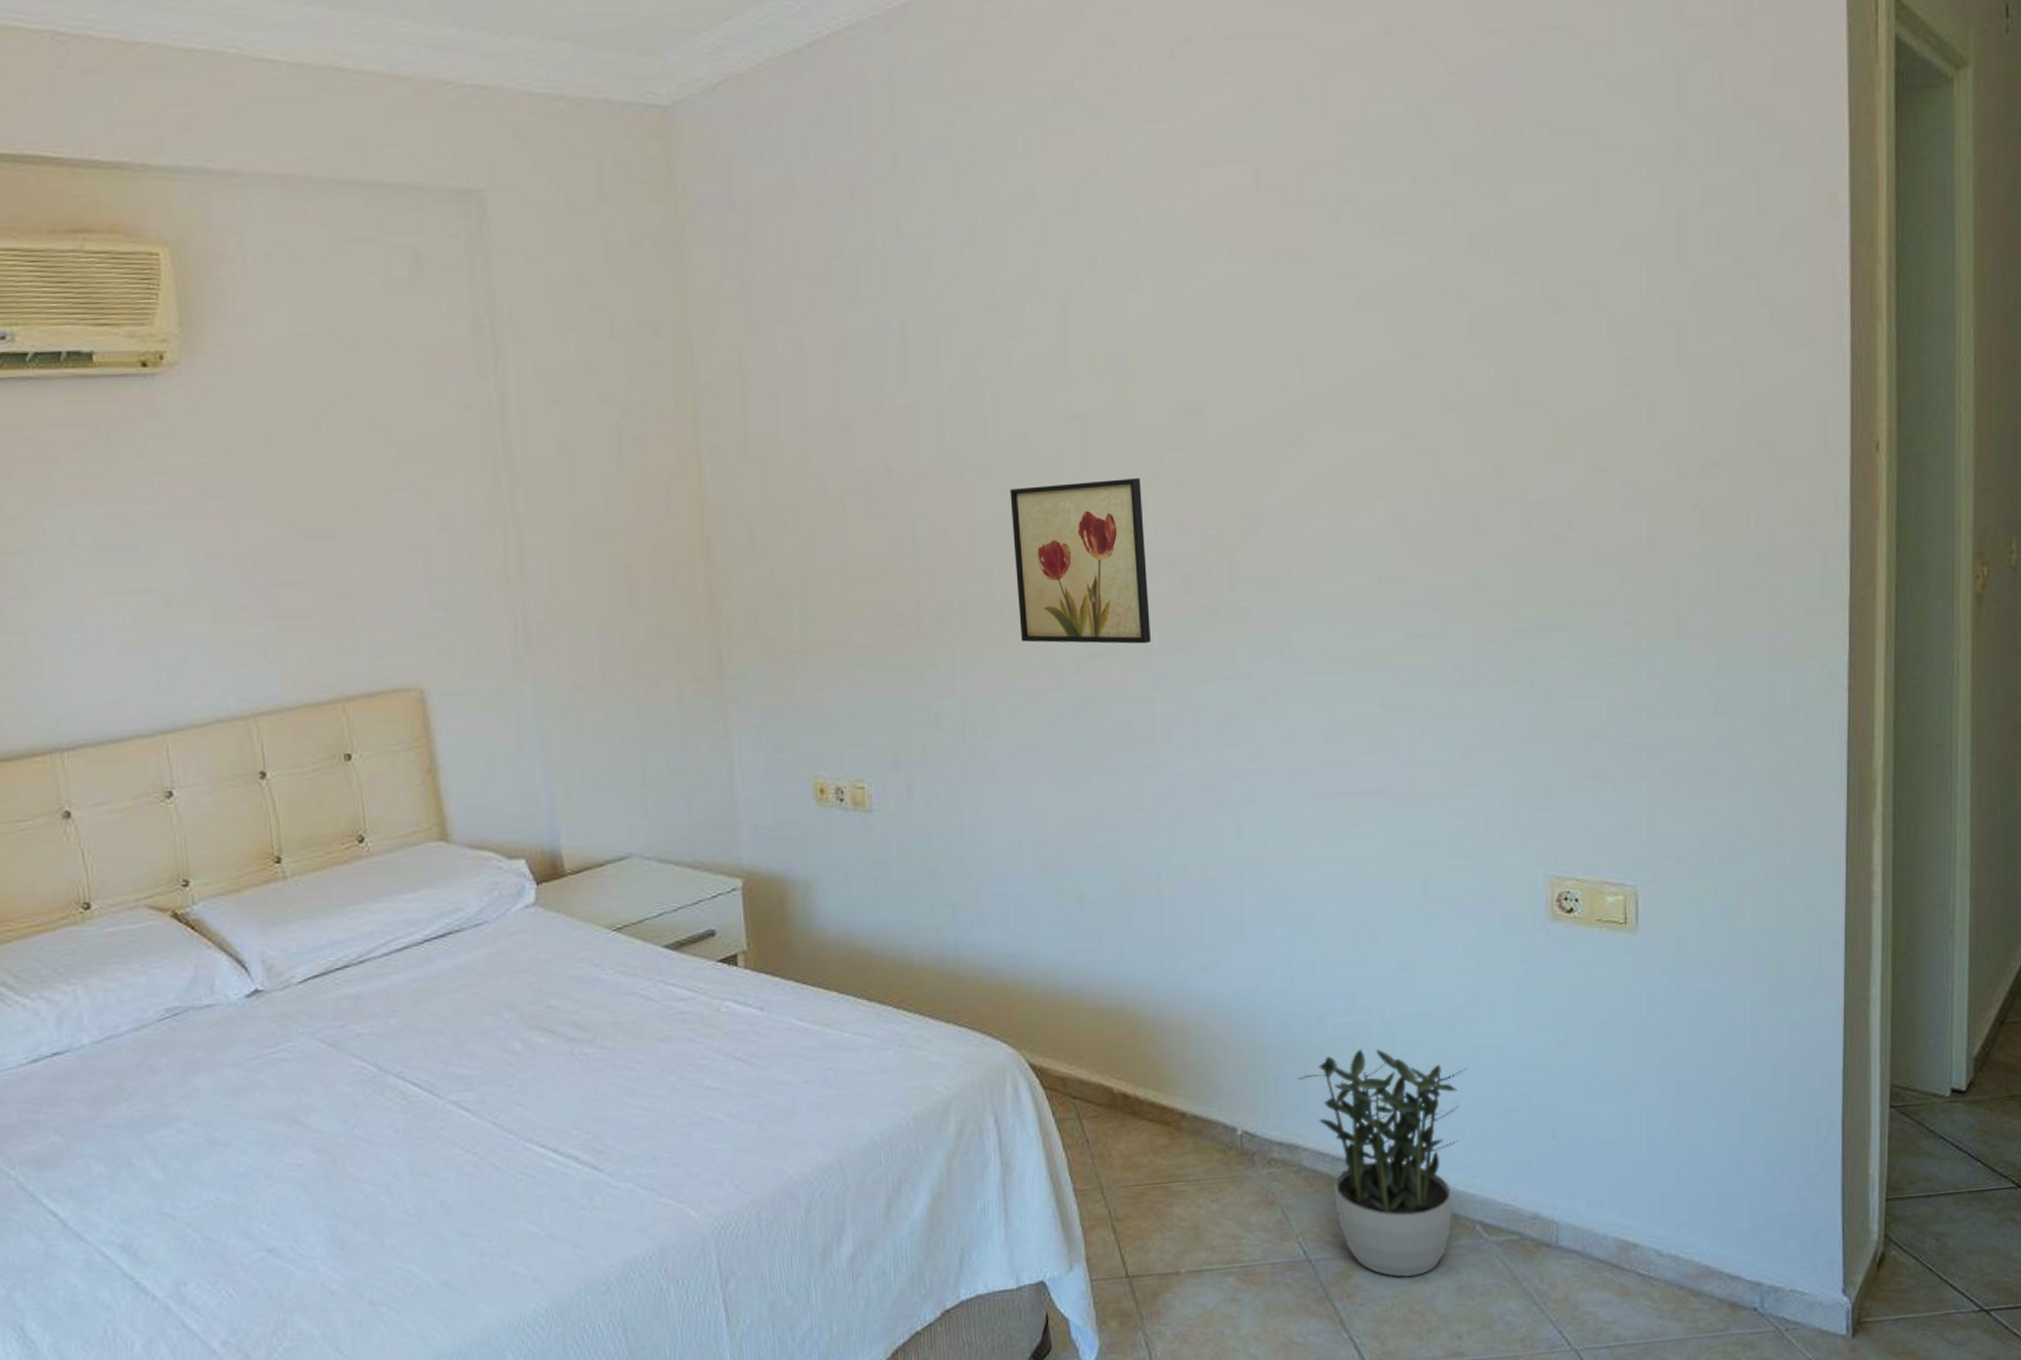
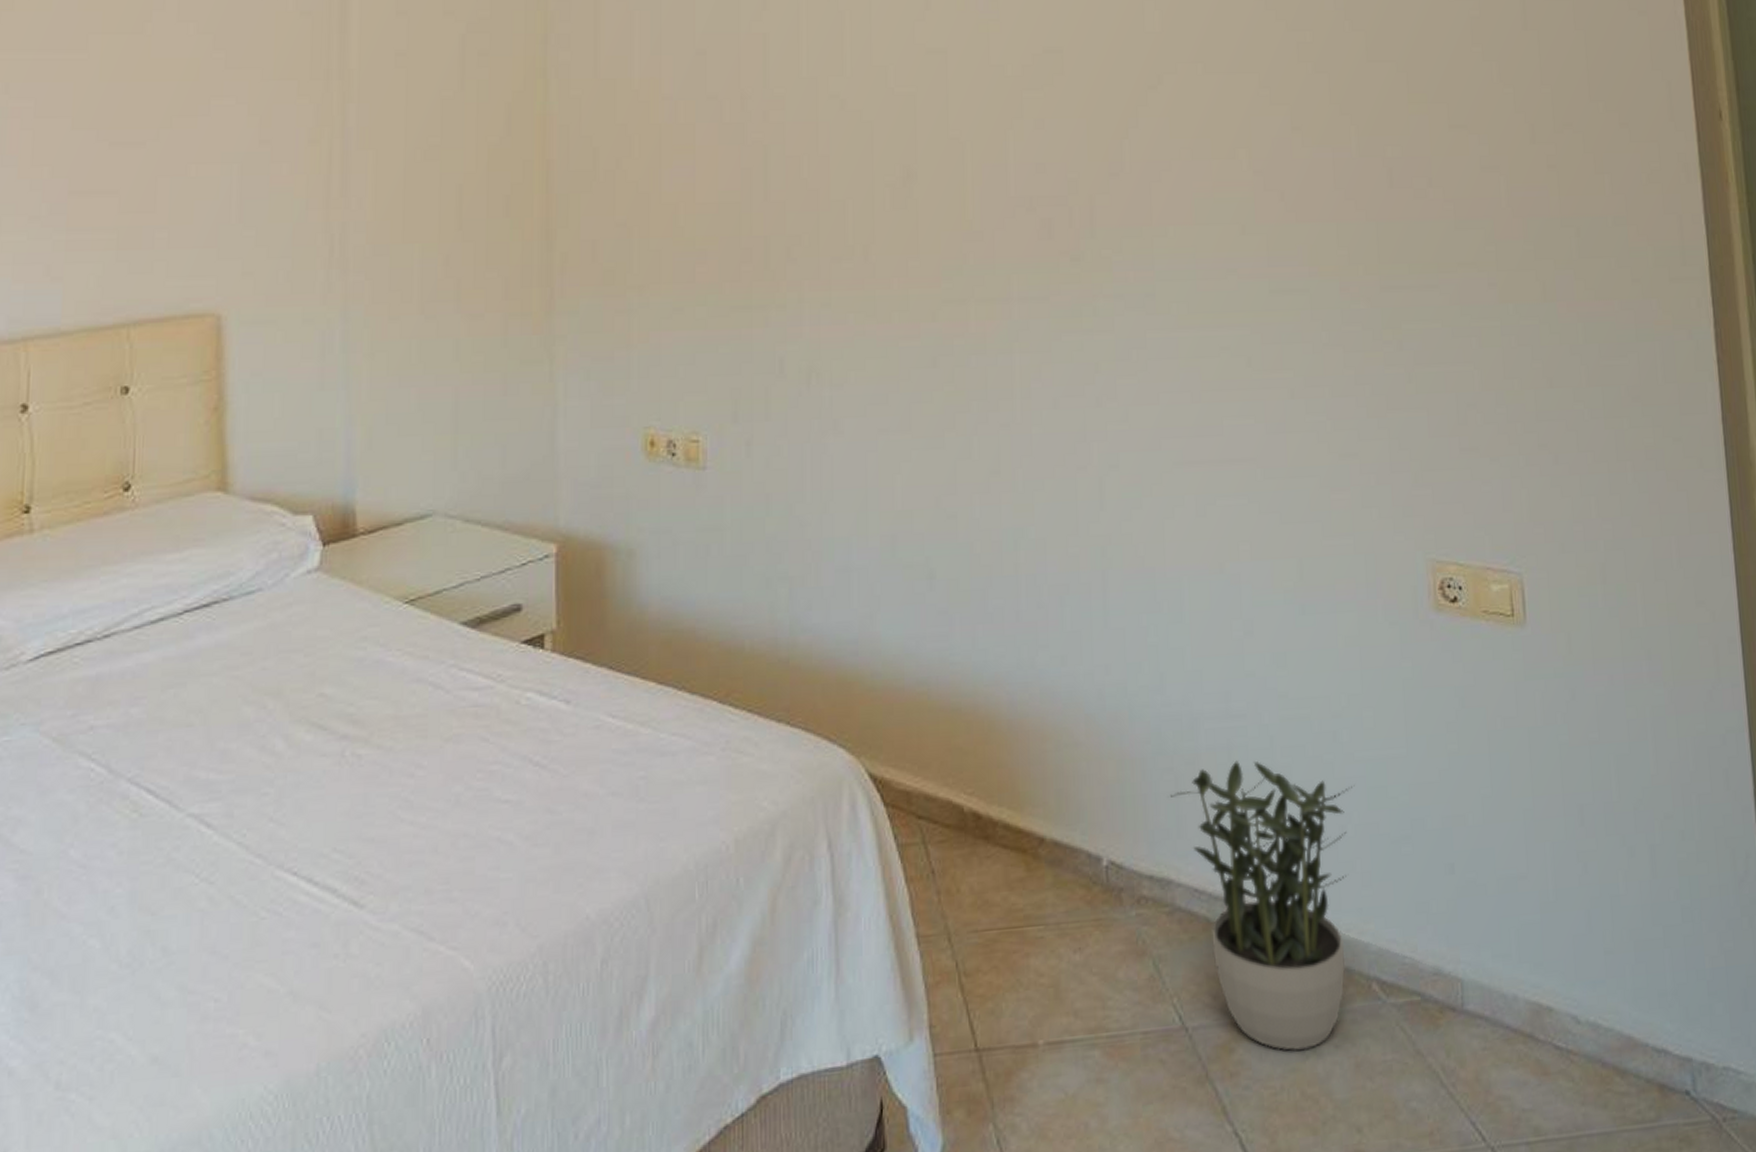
wall art: present [1009,478,1151,644] -> none [866,117,1009,291]

